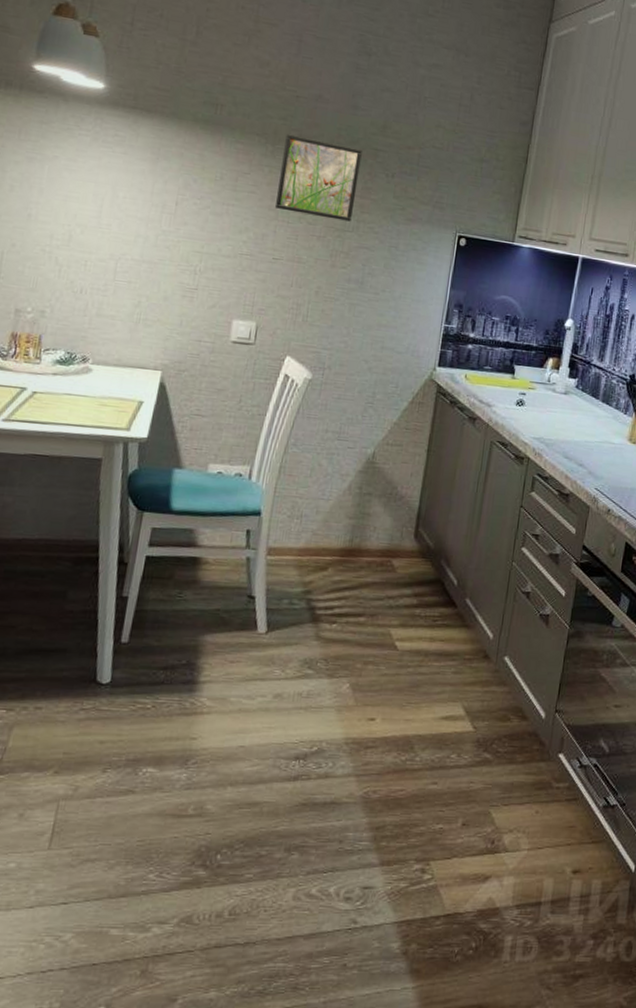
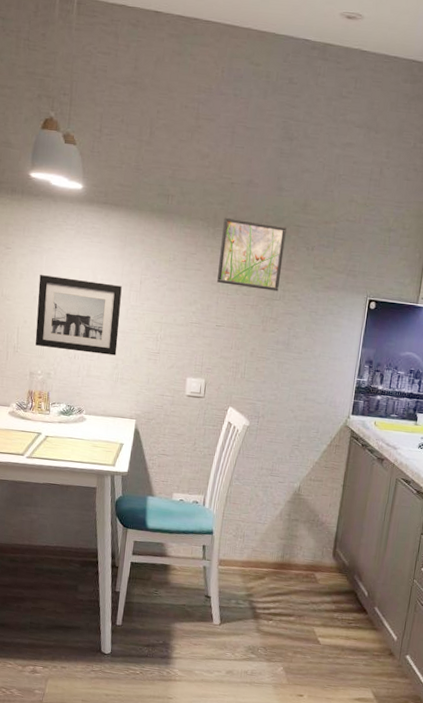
wall art: none [25,187,151,291] -> present [35,274,122,356]

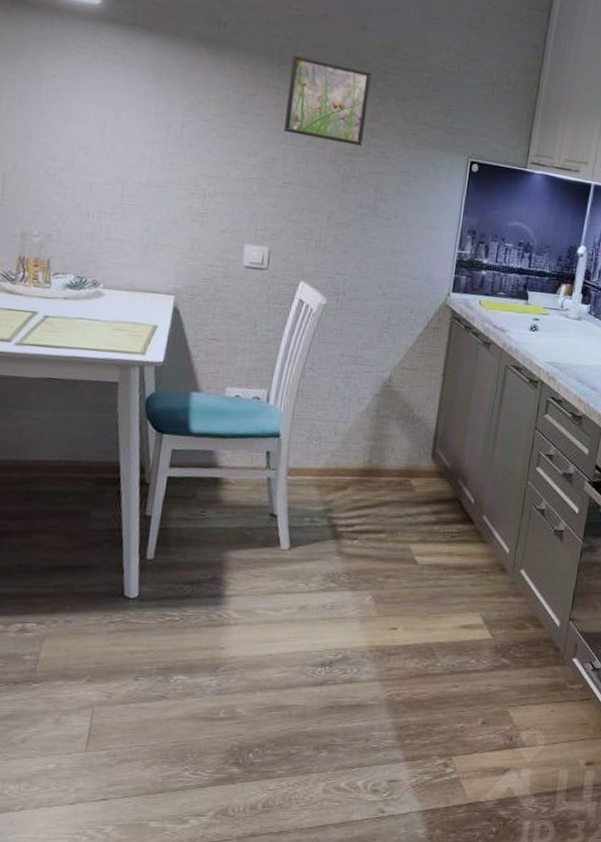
wall art: present [35,274,122,356] -> none [29,106,156,215]

